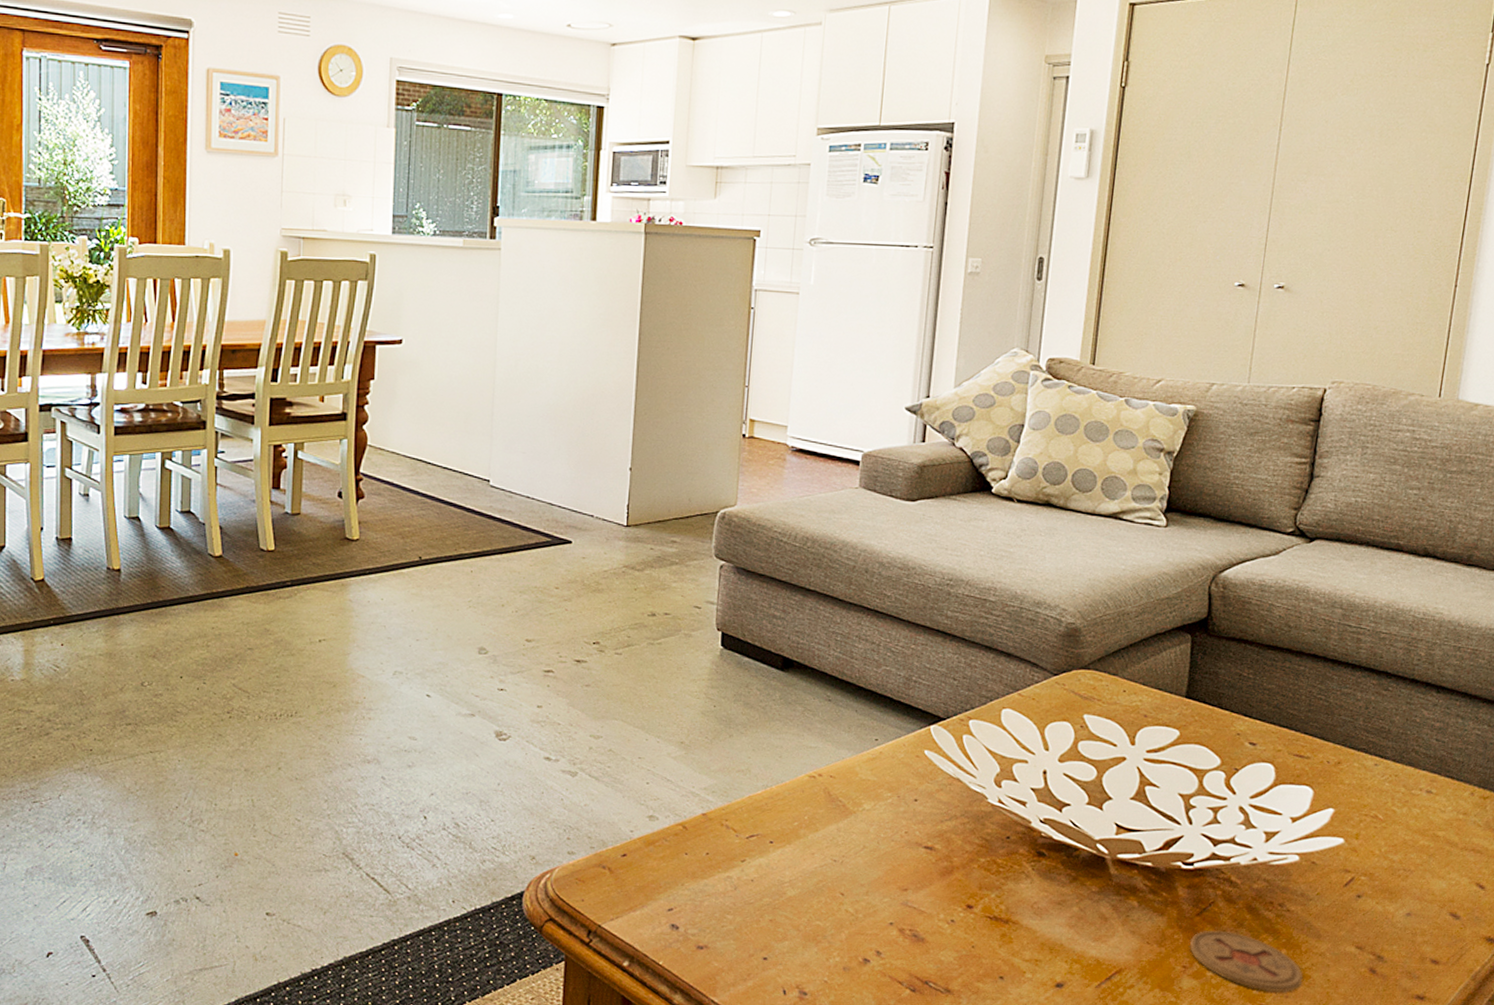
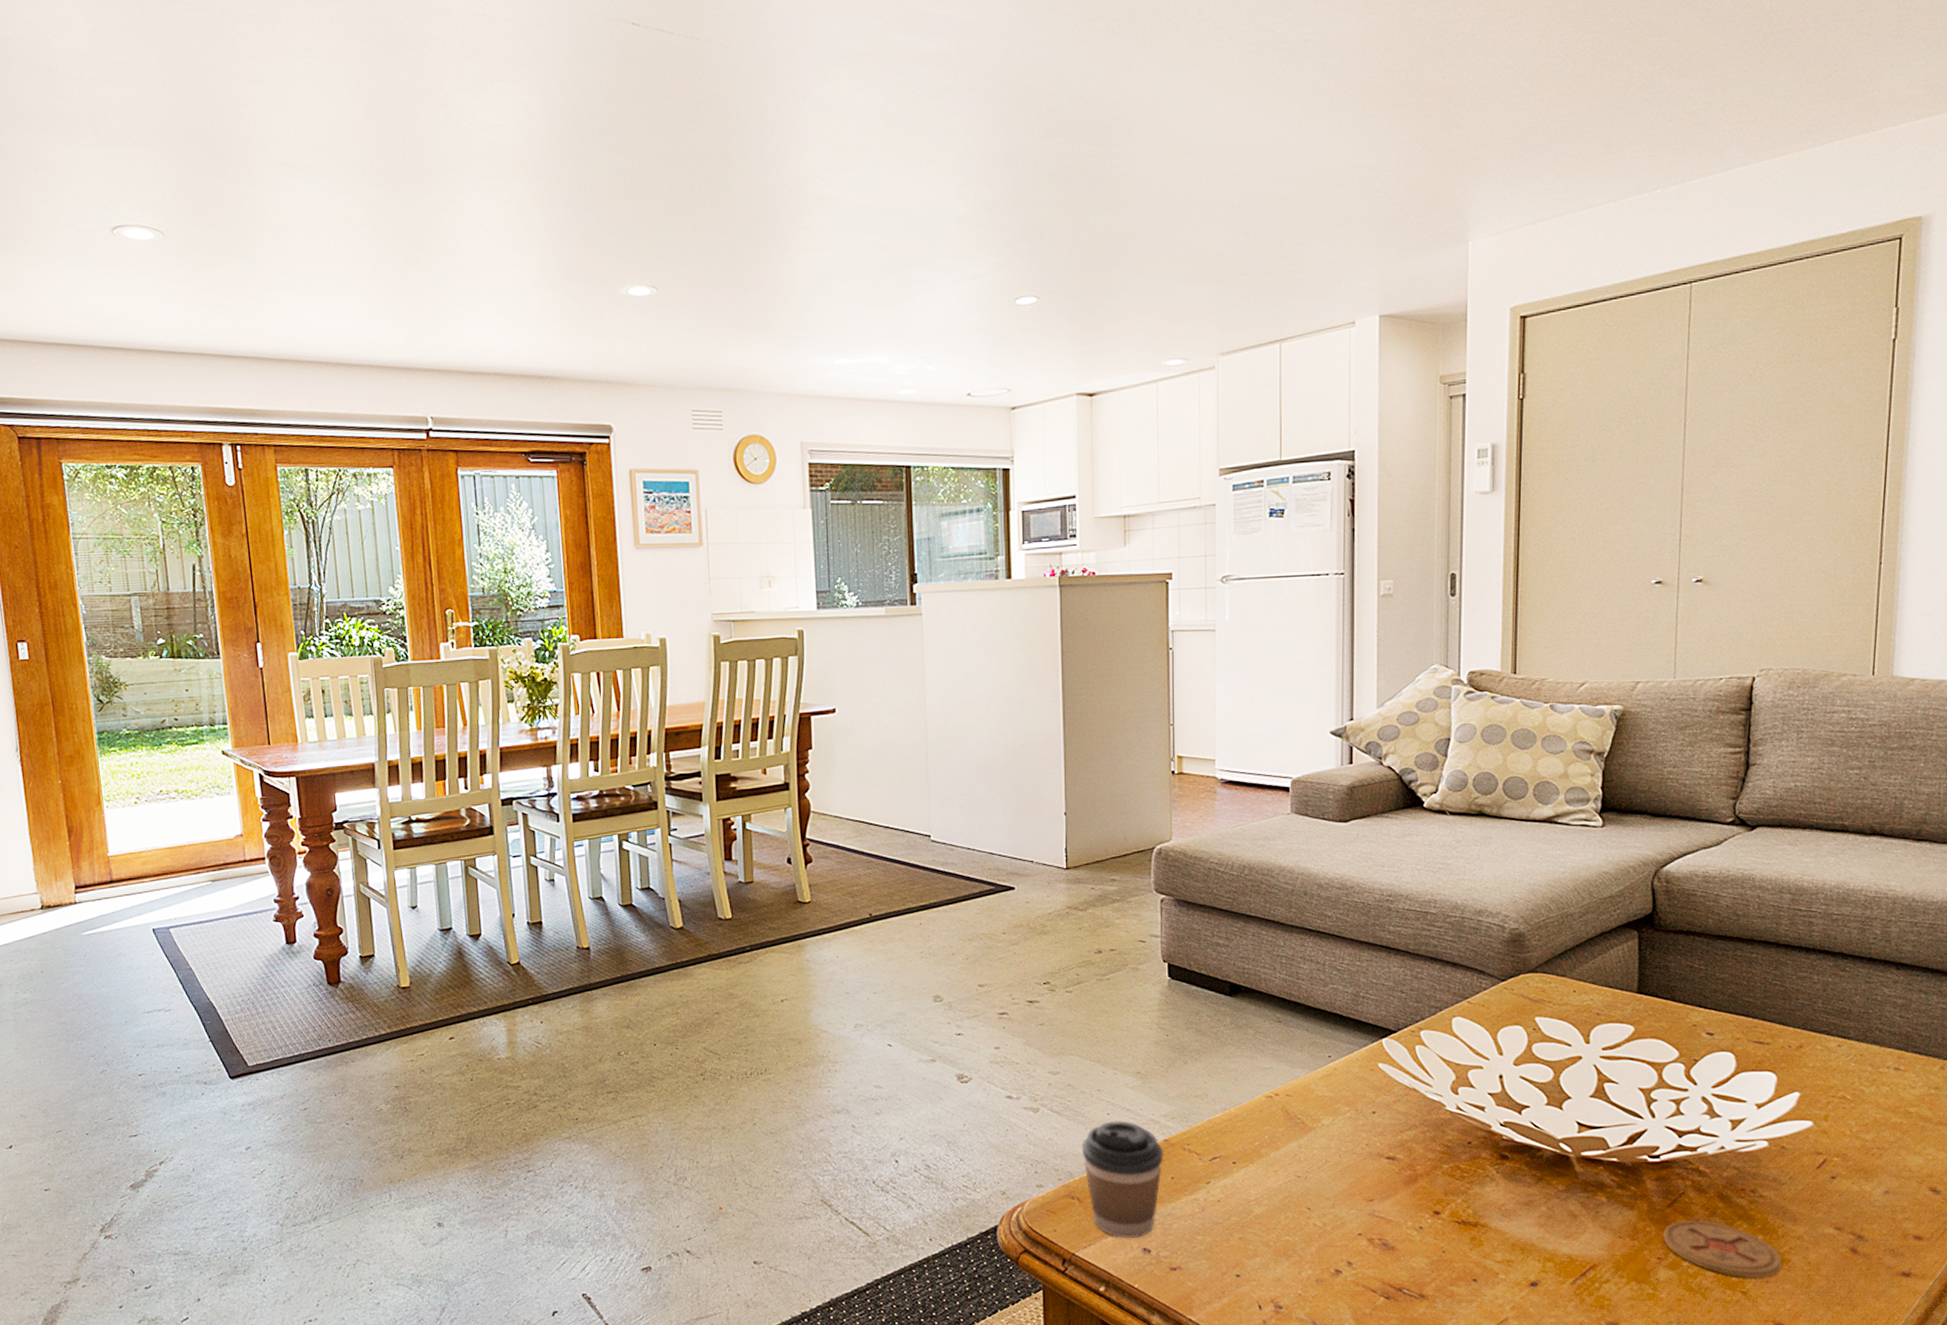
coffee cup: none [617,791,702,913] -> present [1081,1121,1165,1238]

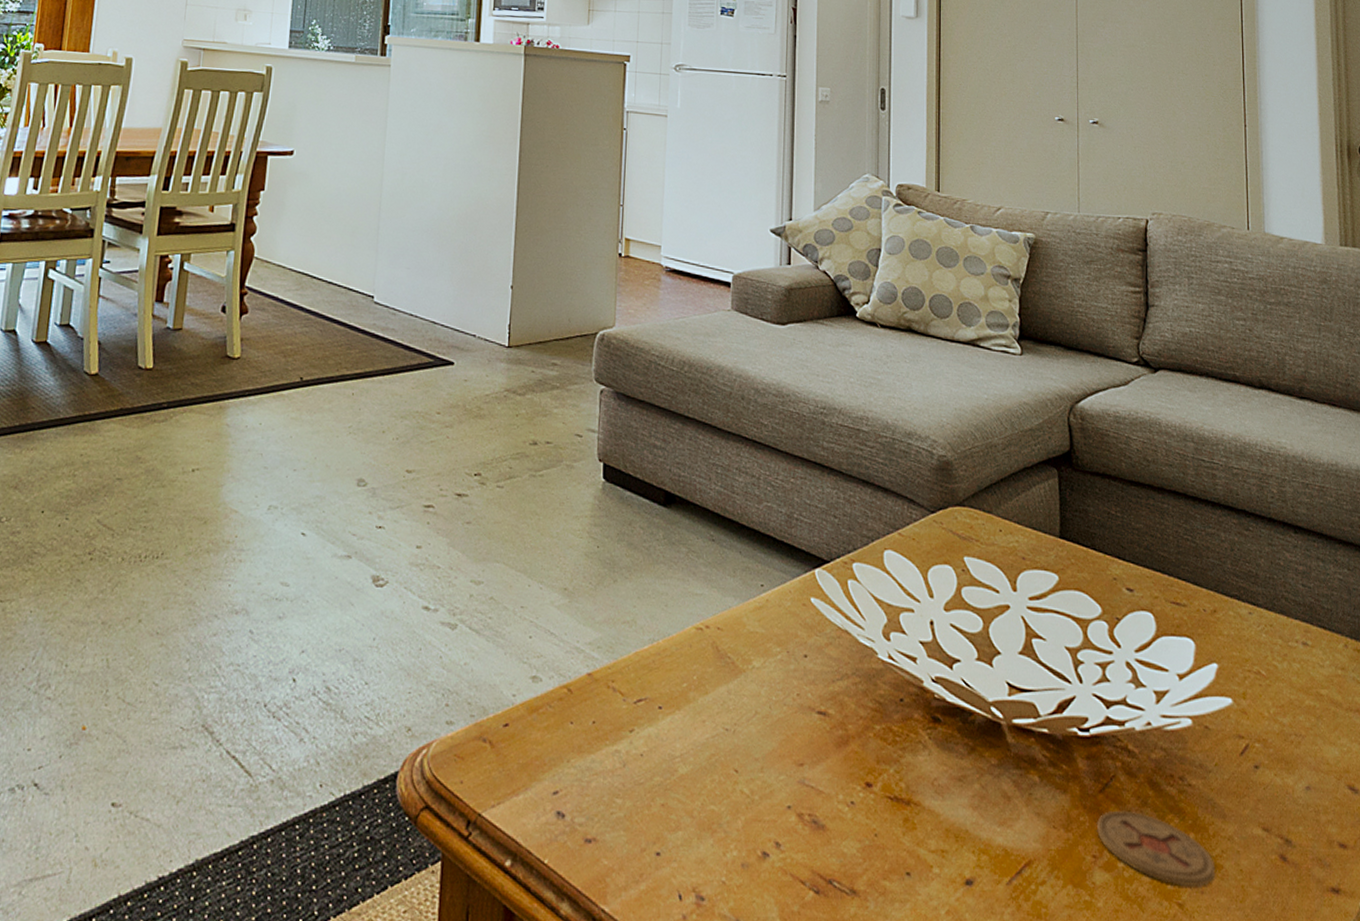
coffee cup: present [1081,1121,1165,1238] -> none [499,646,587,797]

